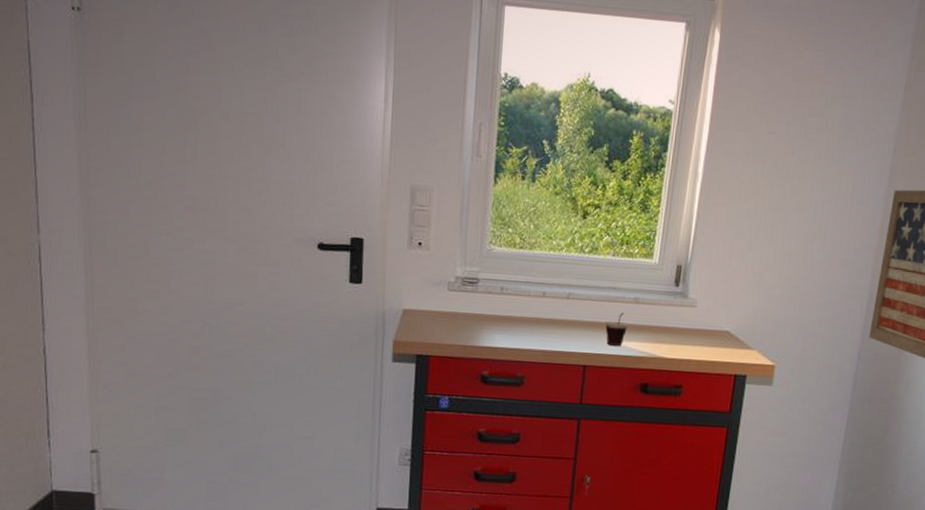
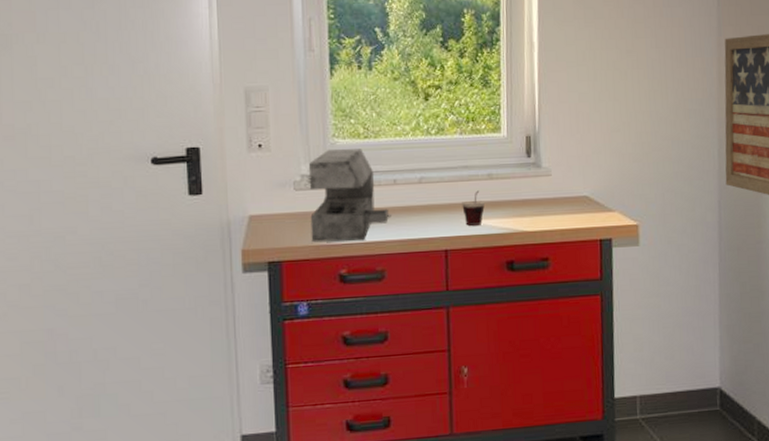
toolbox: none [459,254,537,347] -> present [308,148,391,243]

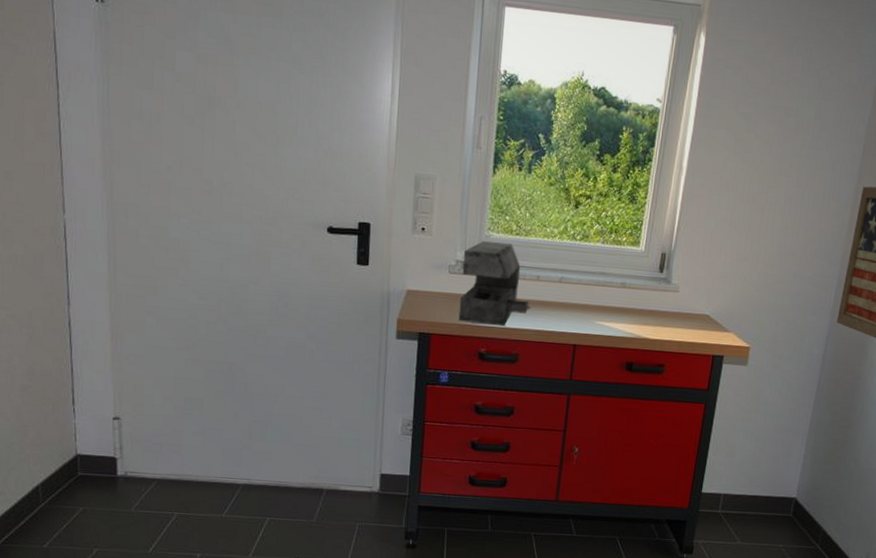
cup: present [462,190,485,226] -> none [594,296,615,327]

